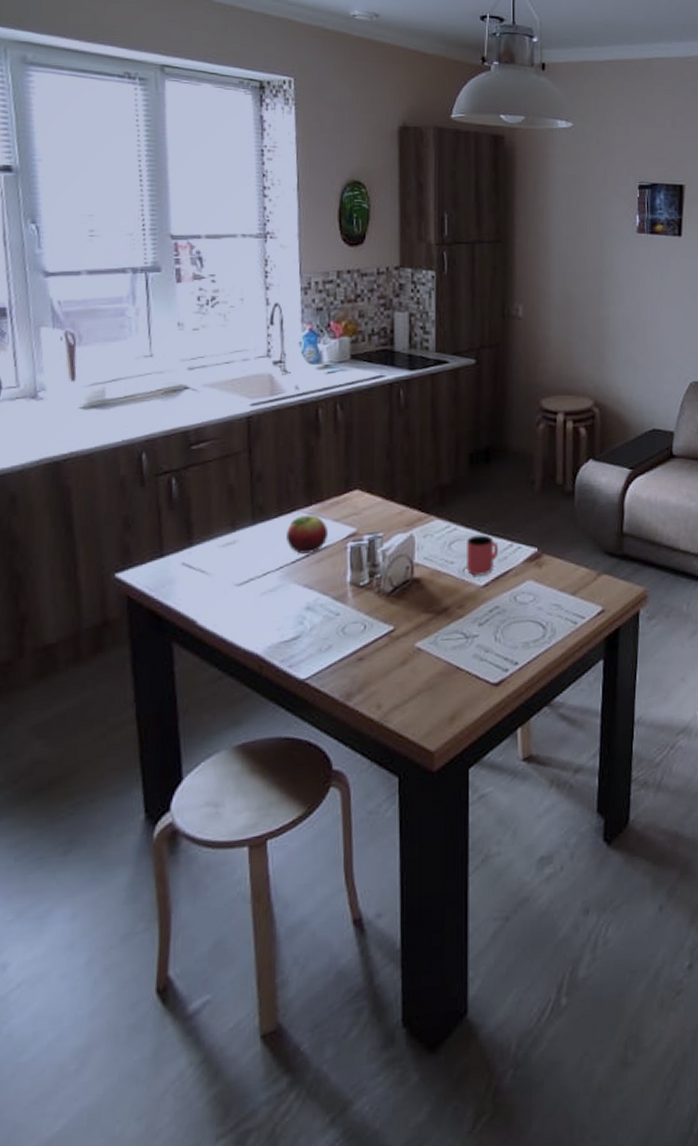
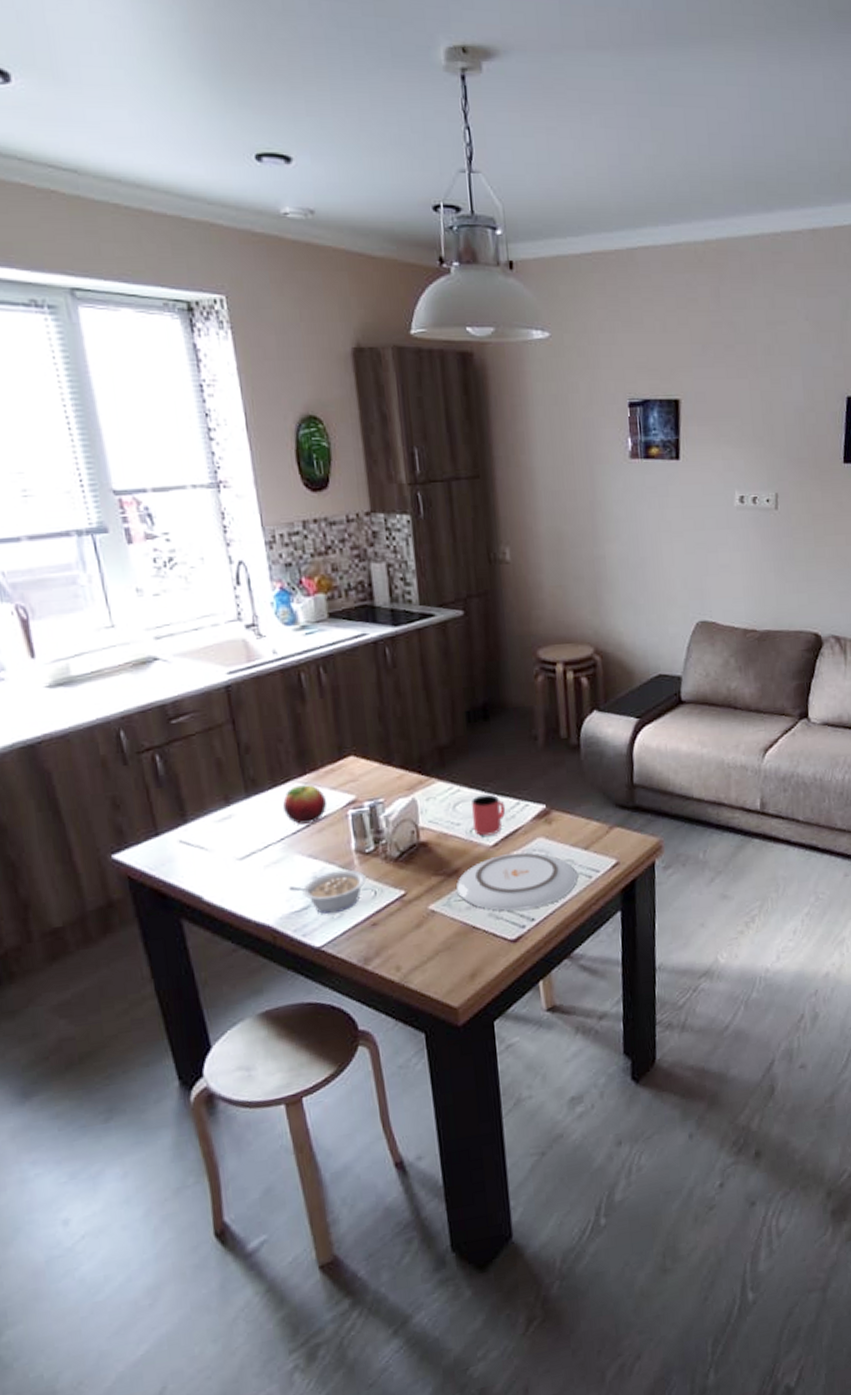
legume: none [281,602,357,646] -> present [289,870,366,914]
plate: none [445,594,563,653] -> present [456,852,577,911]

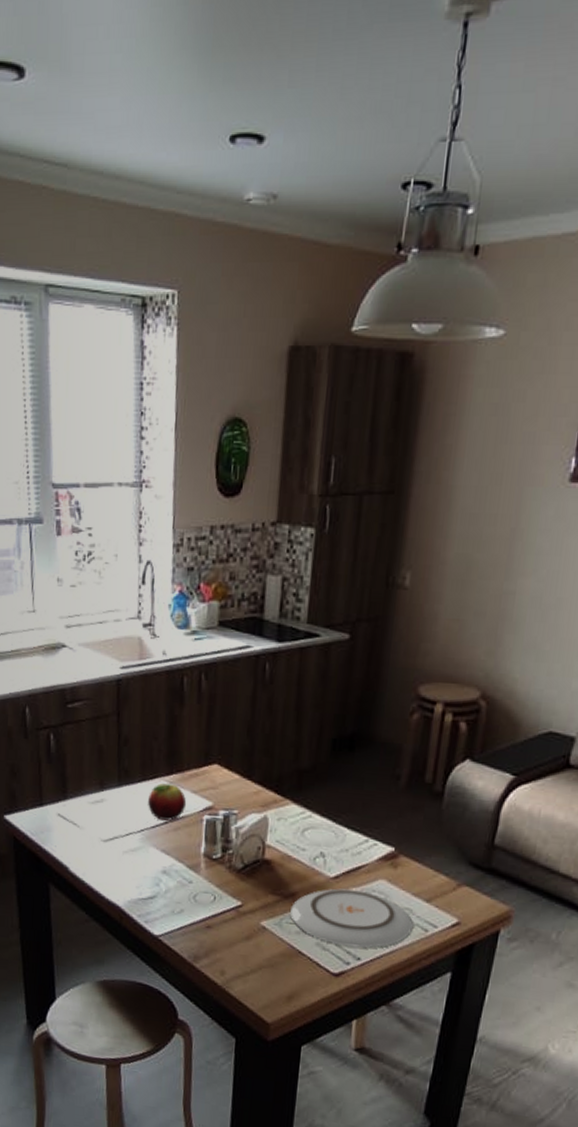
legume: present [289,870,366,914] -> none [140,869,208,909]
cup: present [471,794,506,836] -> none [317,825,354,868]

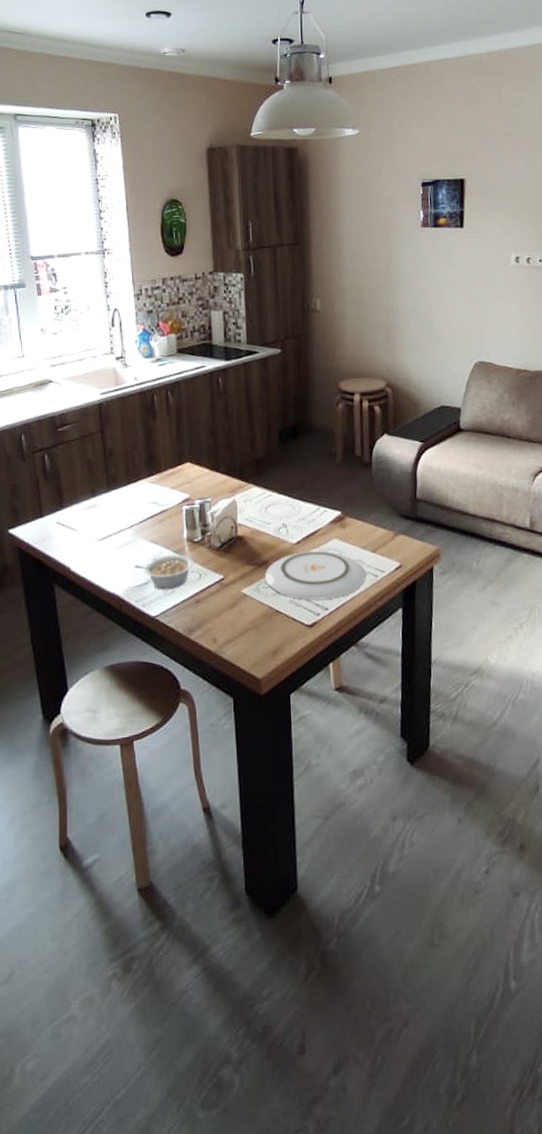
legume: none [140,869,208,909] -> present [134,554,193,590]
fruit: present [148,783,187,821] -> none [134,484,168,515]

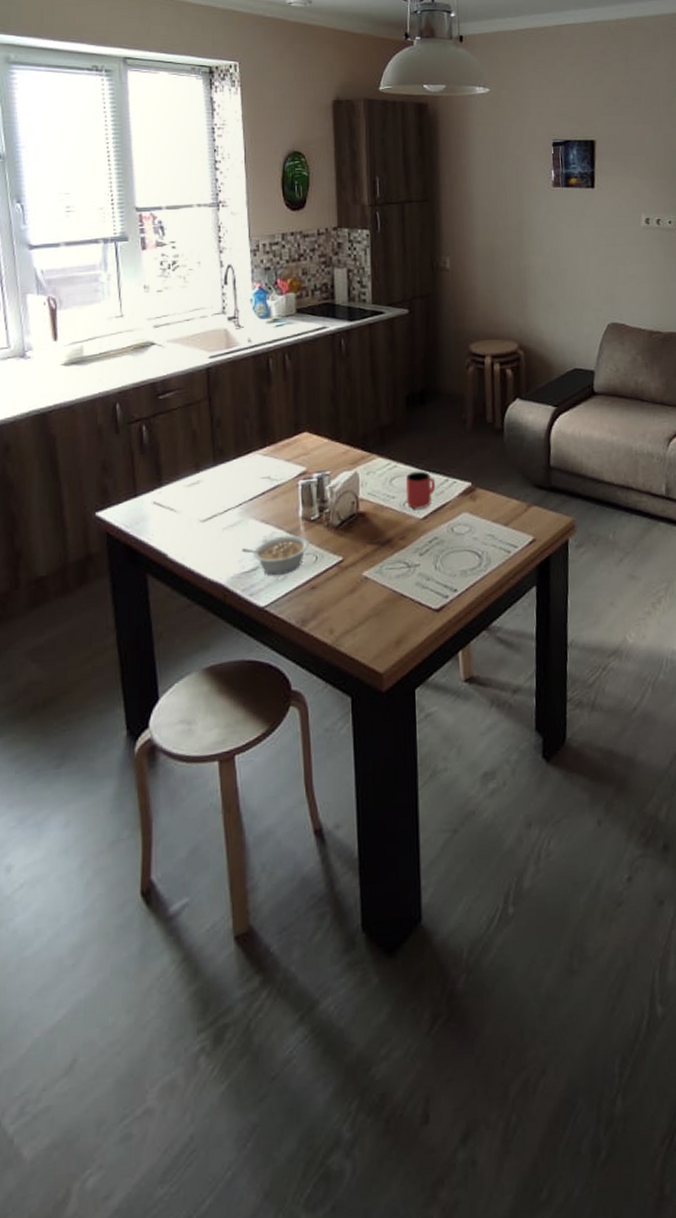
plate: present [265,551,365,600] -> none [389,526,497,581]
cup: none [279,500,308,535] -> present [405,471,436,509]

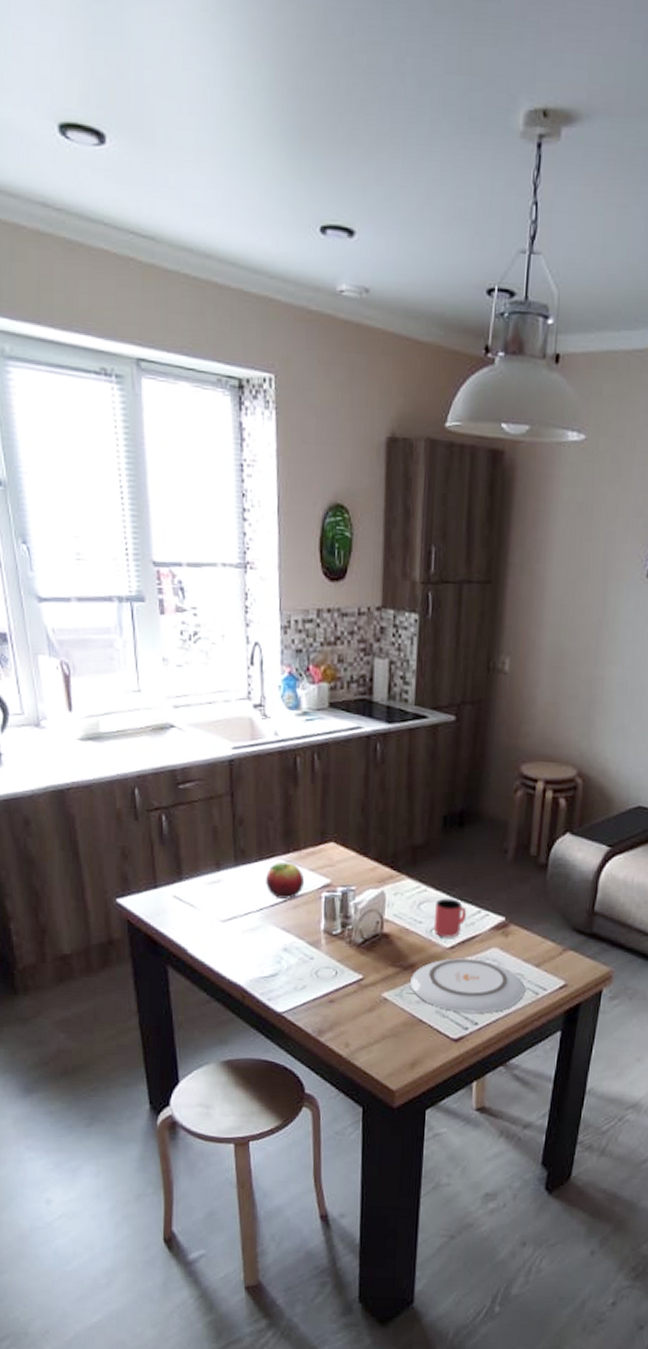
legume: present [242,535,309,576] -> none [261,946,329,985]
fruit: none [244,456,282,492] -> present [266,862,305,899]
plate: none [389,526,497,581] -> present [410,958,525,1013]

